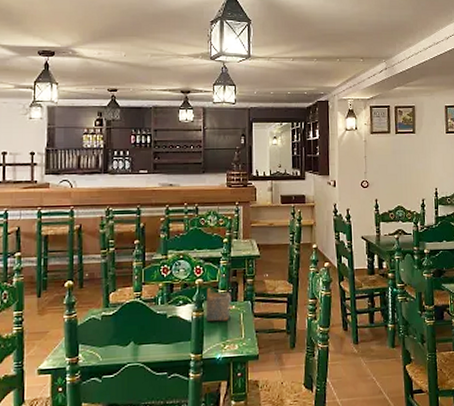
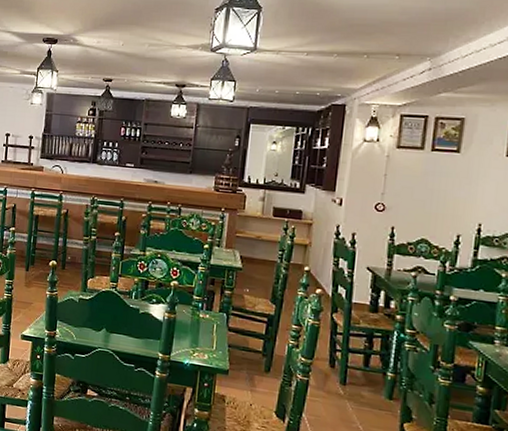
napkin holder: present [206,287,230,322] -> none [178,291,206,329]

